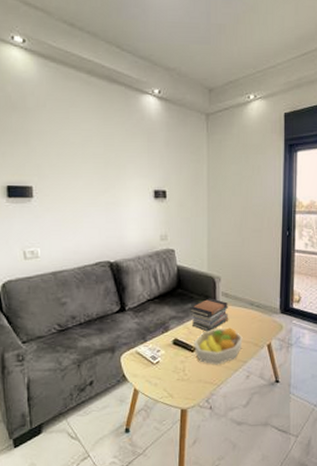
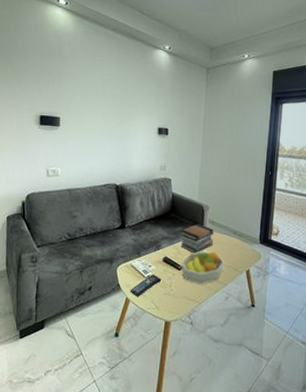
remote control: none [138,360,174,387] -> present [130,274,162,297]

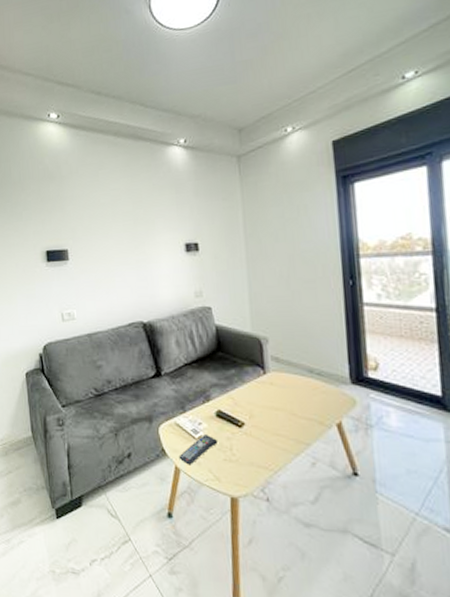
book stack: present [180,224,215,254] -> none [233,363,282,404]
fruit bowl: present [181,251,225,284] -> none [241,399,303,446]

